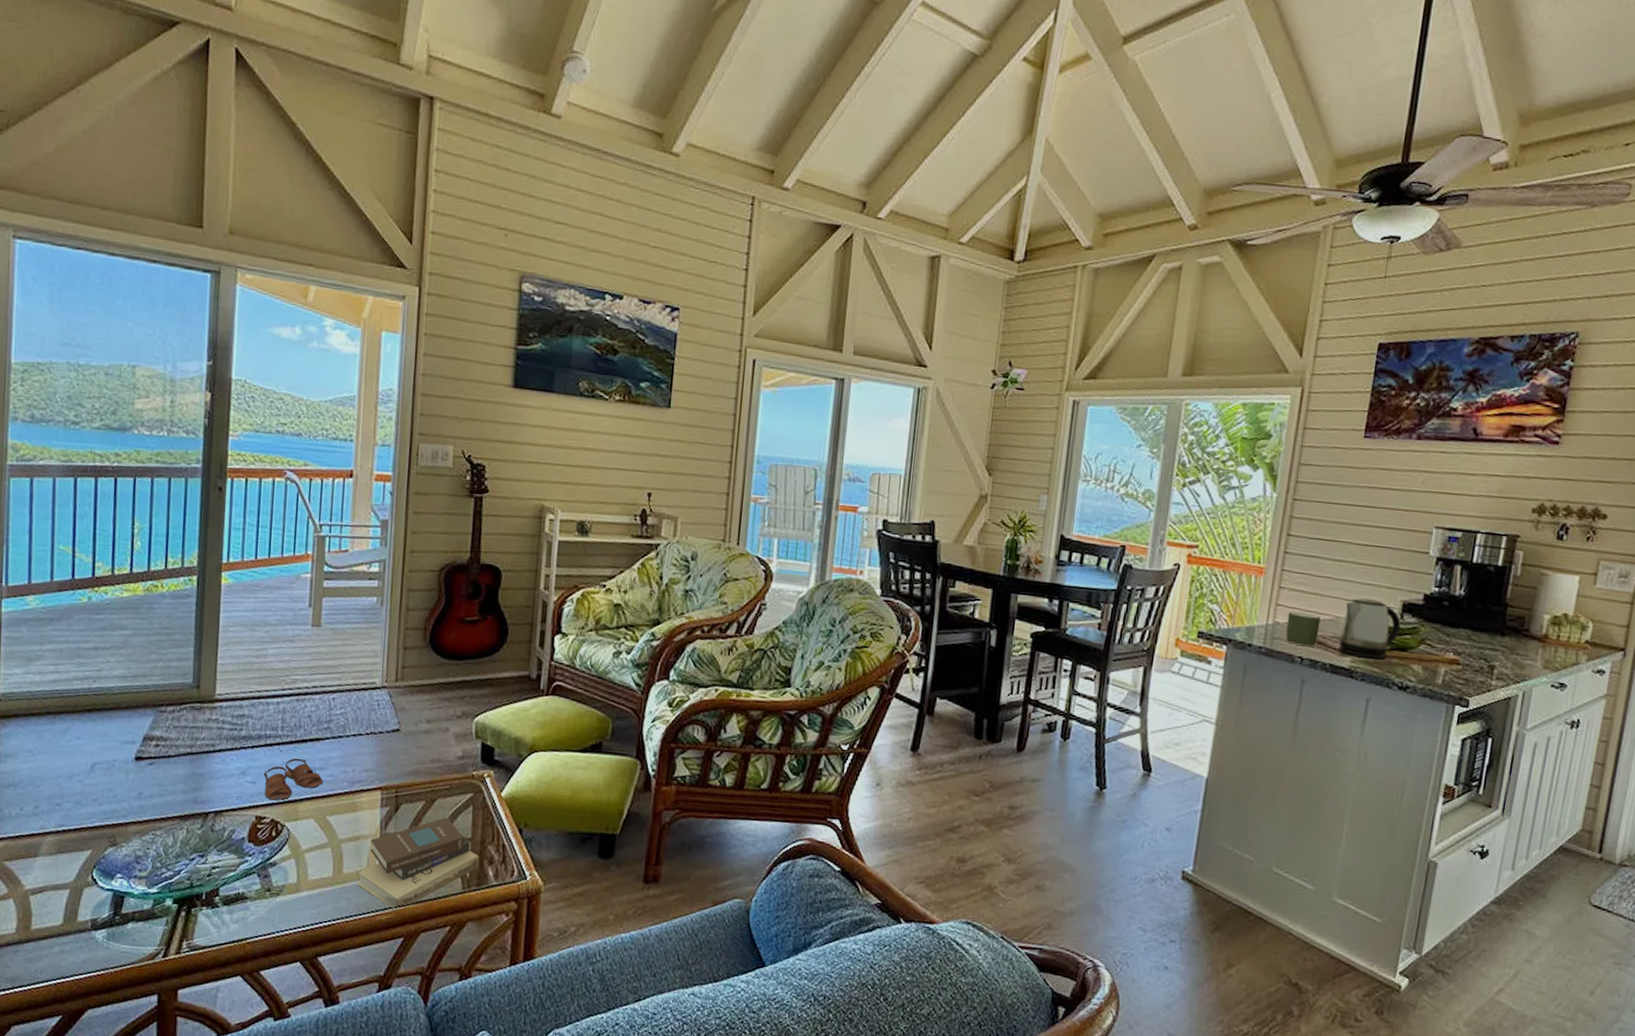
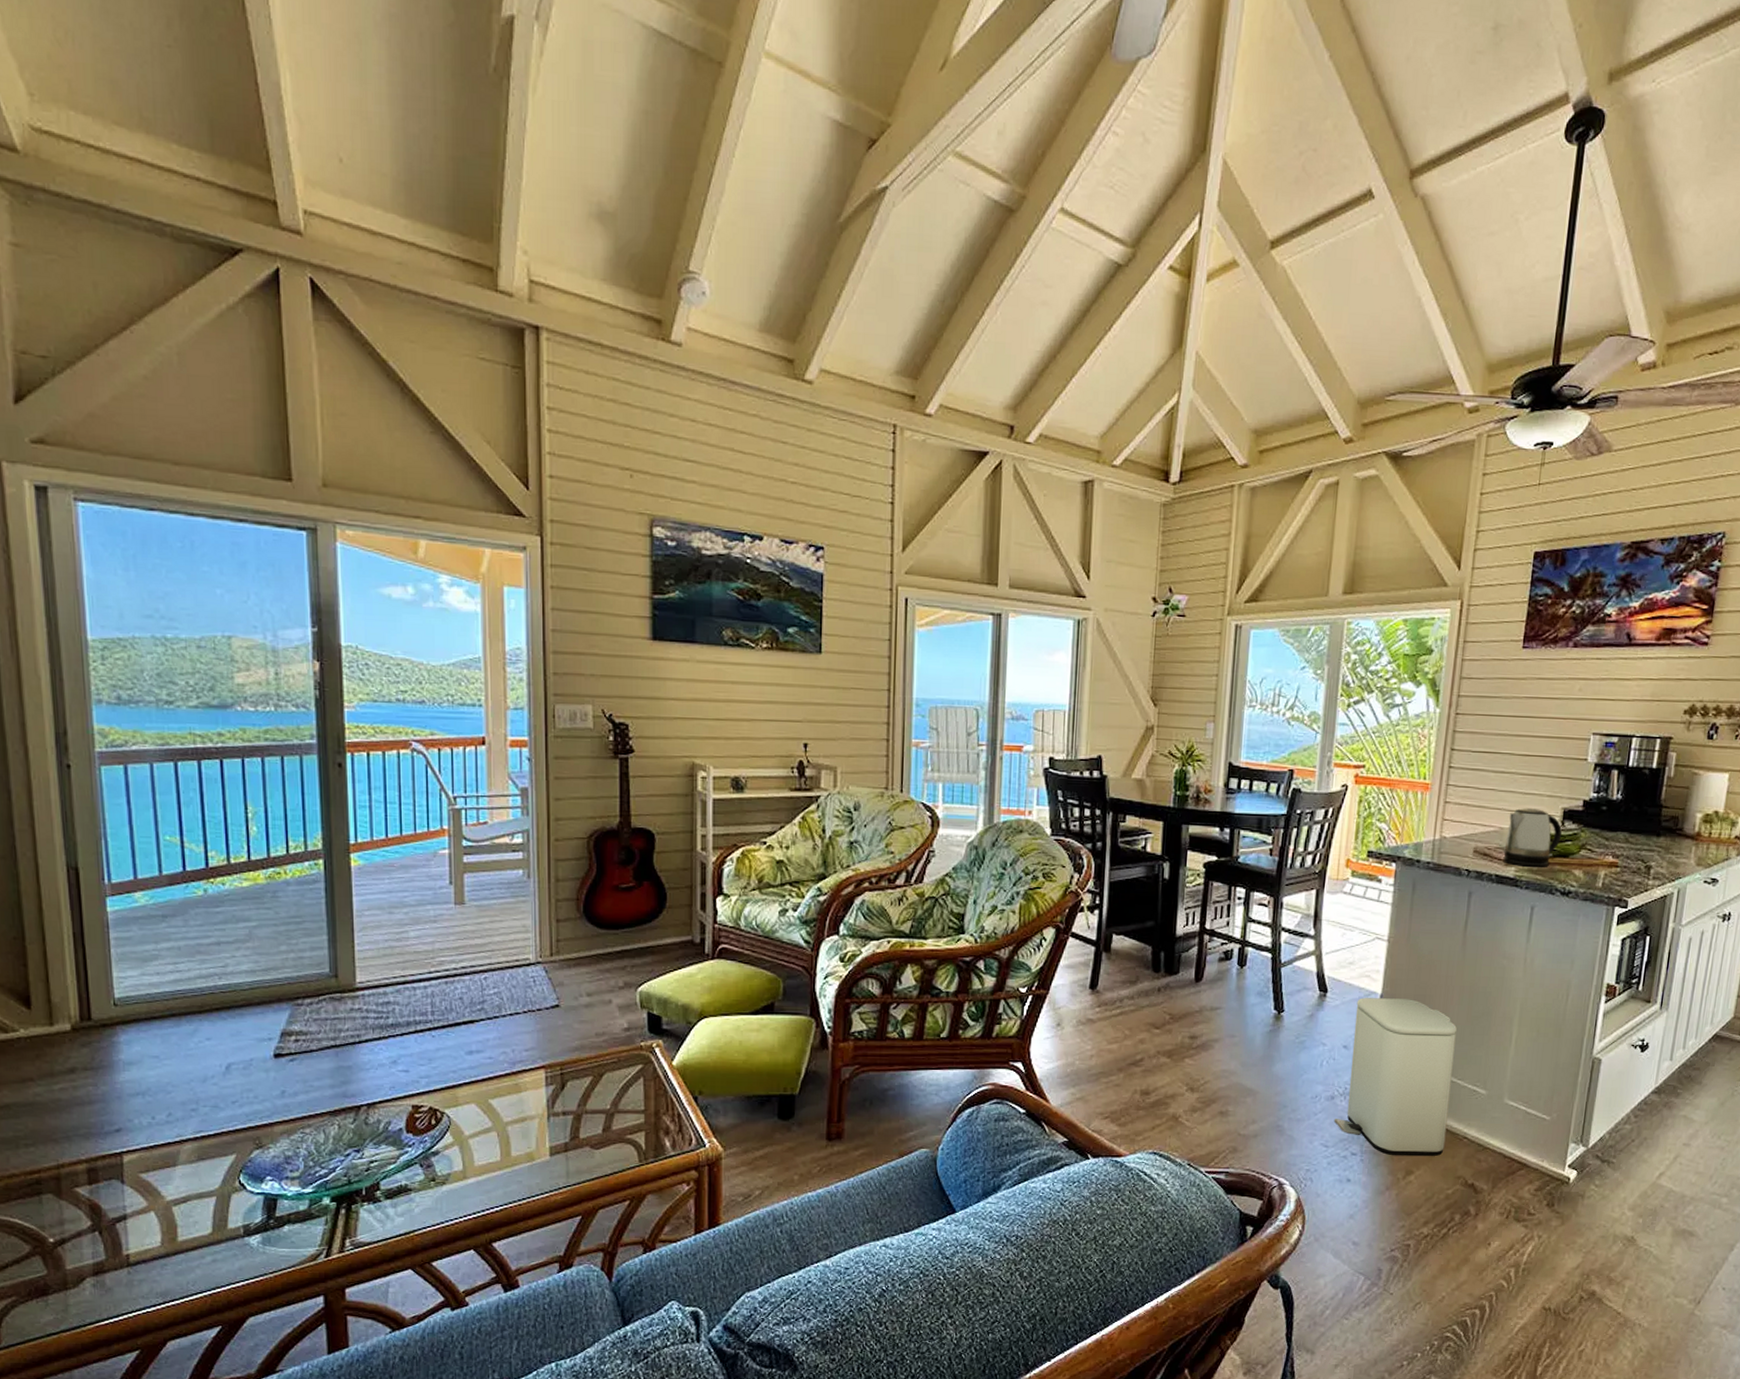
sandal: present [263,758,323,801] -> none [416,1042,481,1088]
books: present [357,817,480,910] -> none [527,1091,655,1189]
pedal bin: none [1153,780,1285,951] -> present [1333,998,1457,1156]
mug: present [1286,611,1321,648] -> none [1452,825,1486,860]

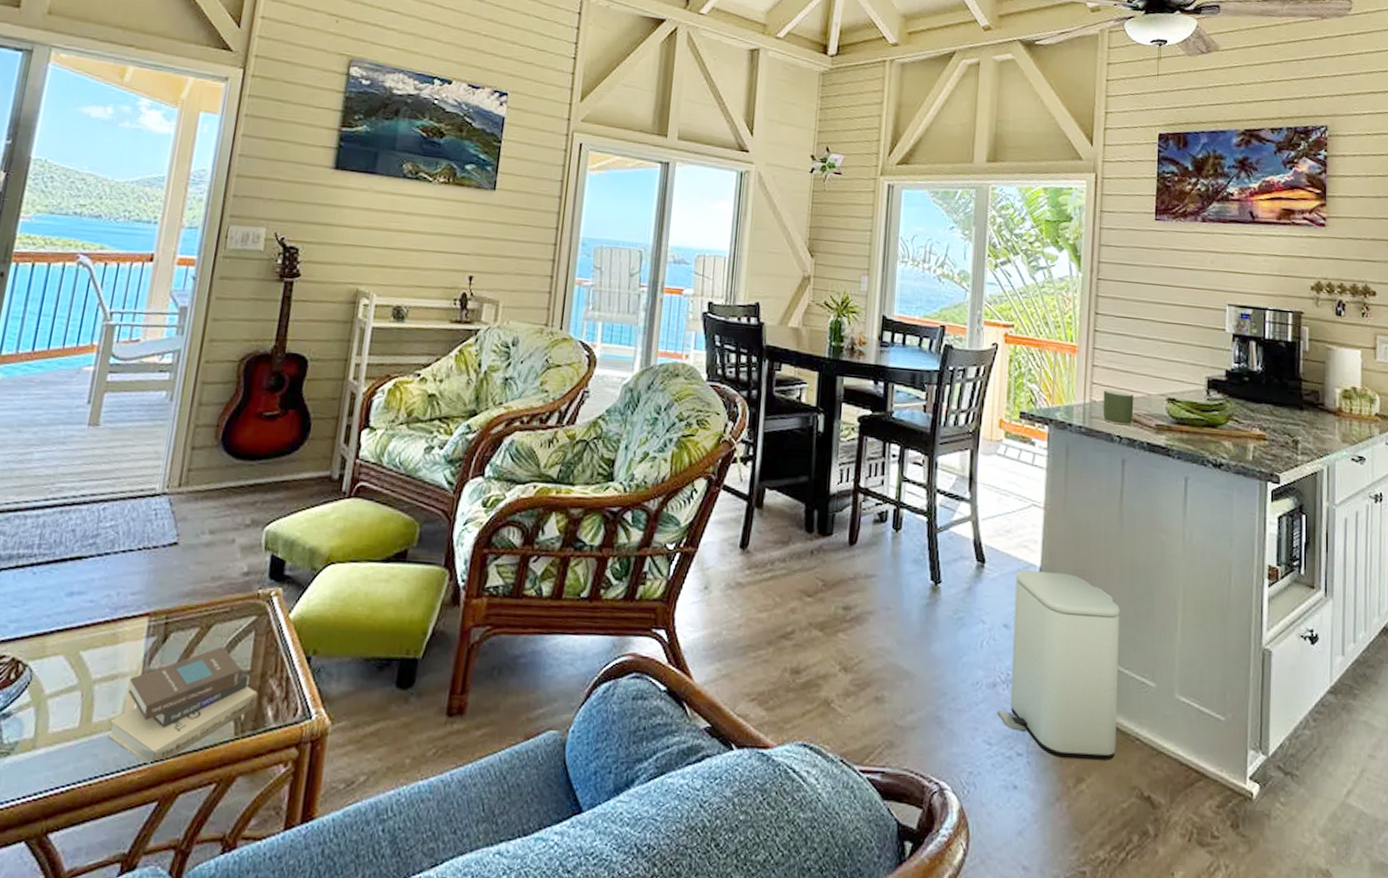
books: none [527,1091,655,1189] -> present [108,646,259,767]
mug: none [1452,825,1486,860] -> present [1103,389,1134,426]
kettle: present [1503,808,1562,868] -> none [1153,375,1208,438]

